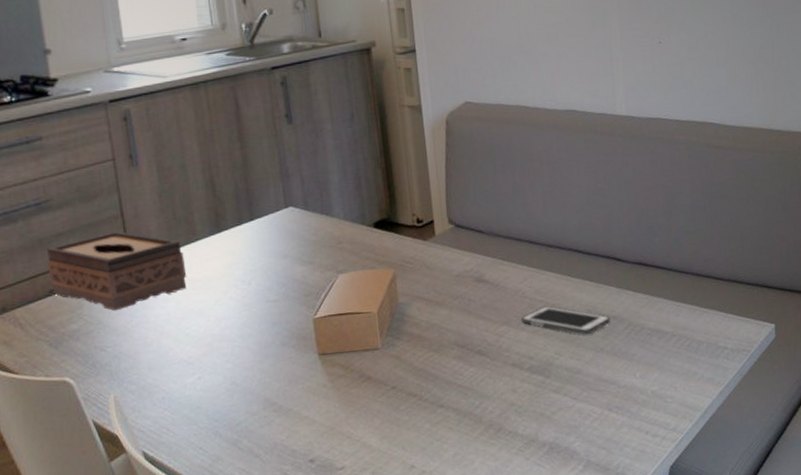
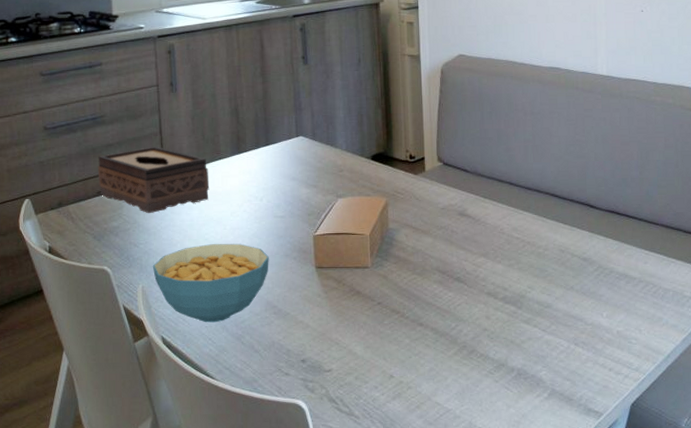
cereal bowl: none [124,336,264,430] -> present [152,244,269,323]
cell phone: present [521,306,611,335] -> none [499,243,582,273]

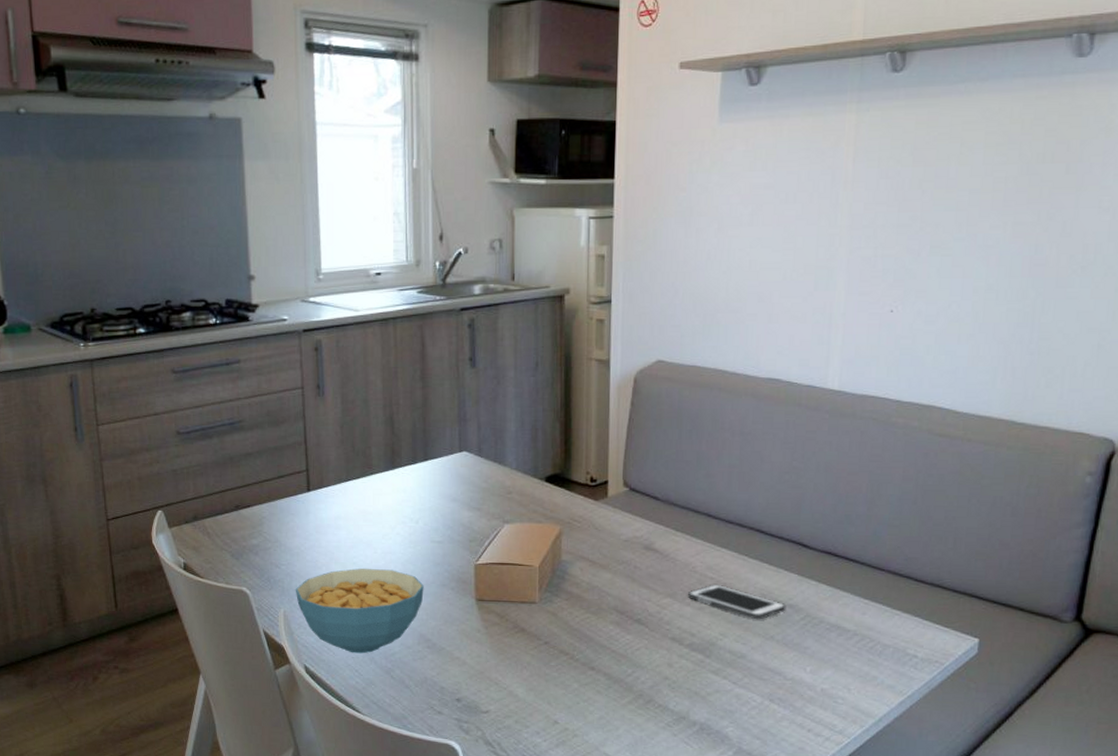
tissue box: present [97,146,210,214] -> none [235,457,359,532]
cell phone: none [499,243,582,273] -> present [688,584,786,620]

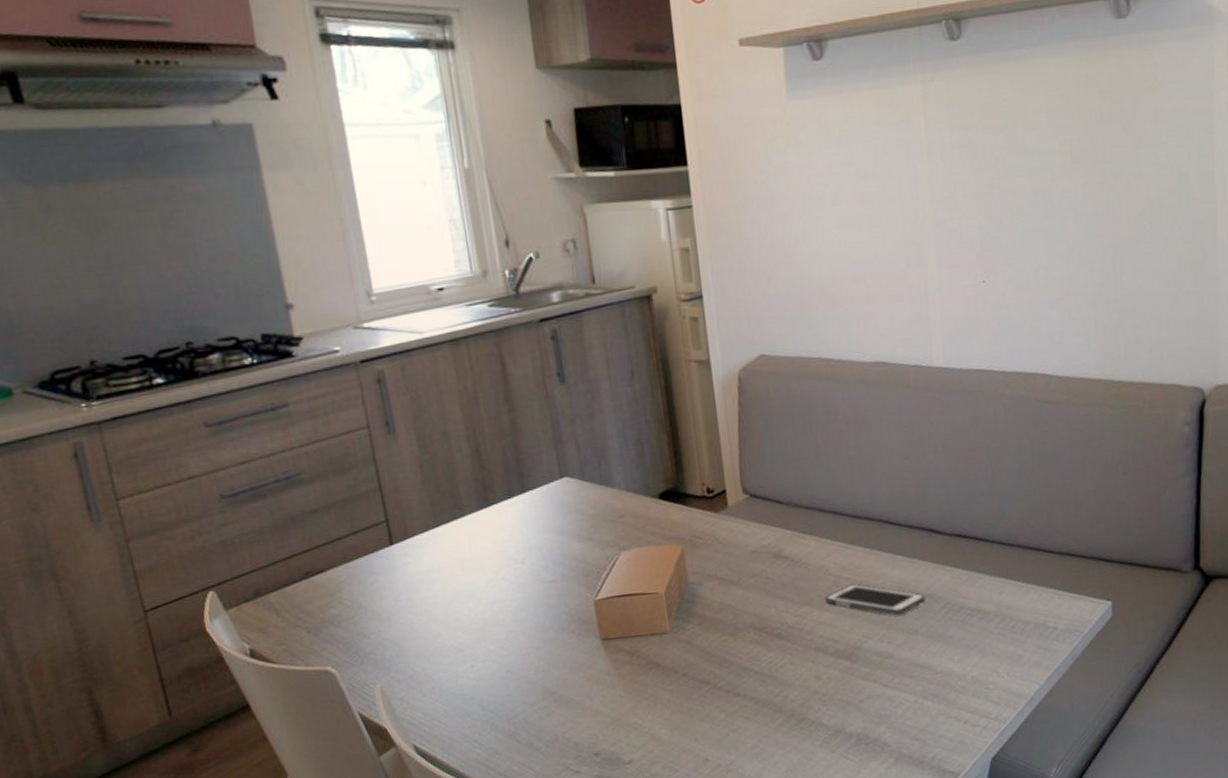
cereal bowl: present [295,569,424,654] -> none [390,620,542,722]

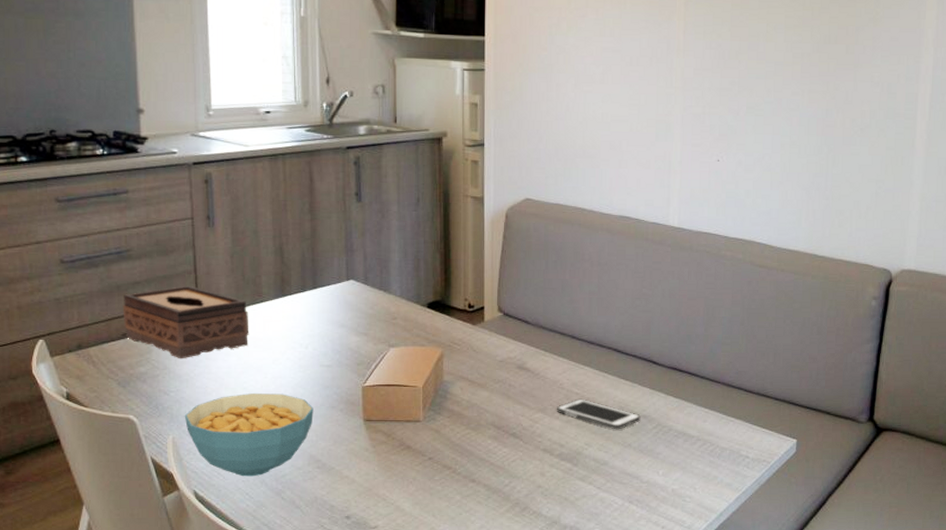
tissue box: none [300,506,455,595] -> present [123,285,250,359]
cereal bowl: none [390,620,542,722] -> present [184,393,314,477]

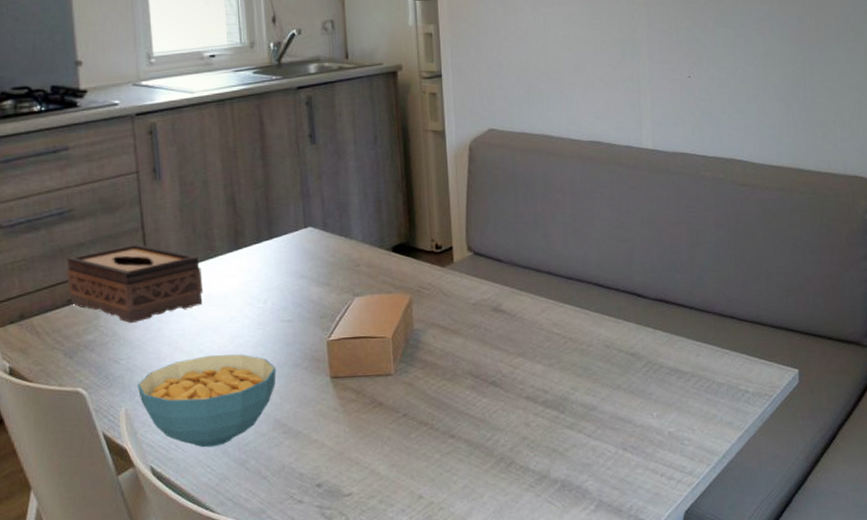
cell phone: present [557,398,641,430] -> none [538,339,629,371]

